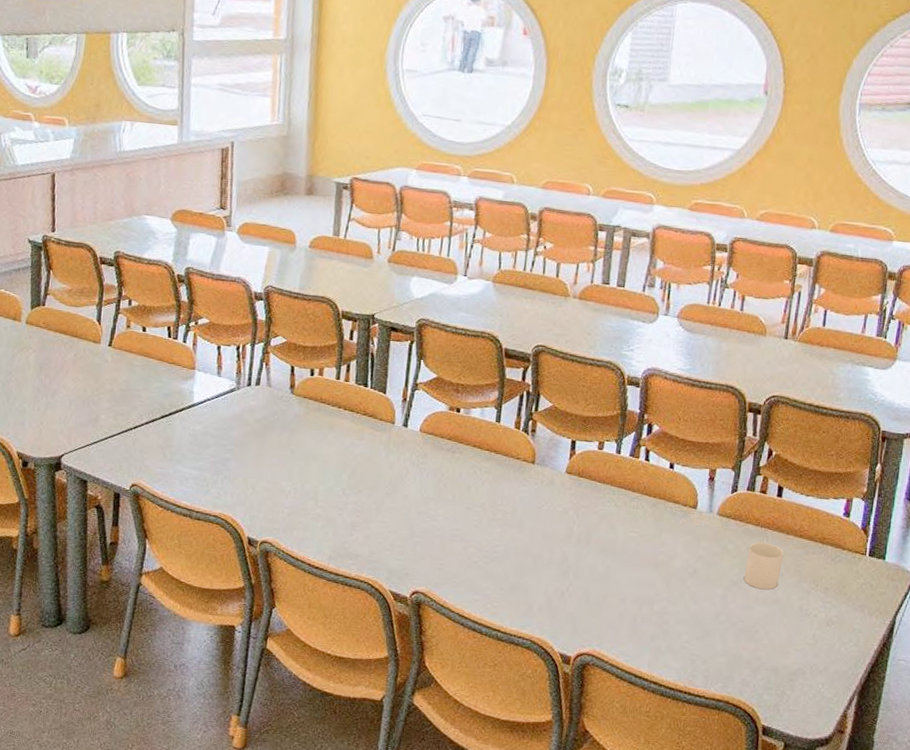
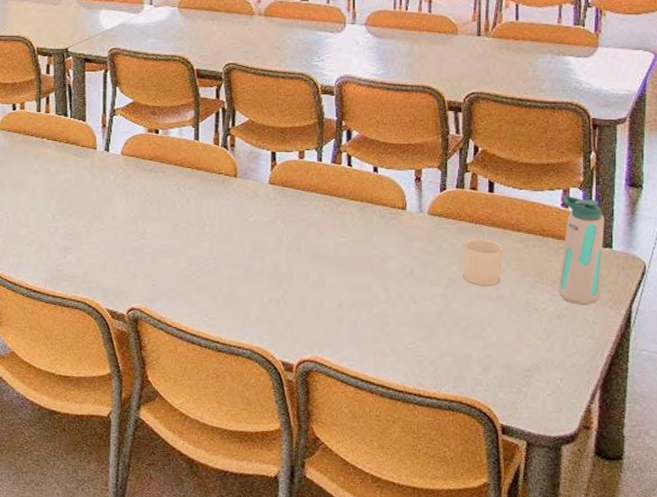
water bottle: none [830,505,882,614] -> present [557,195,605,306]

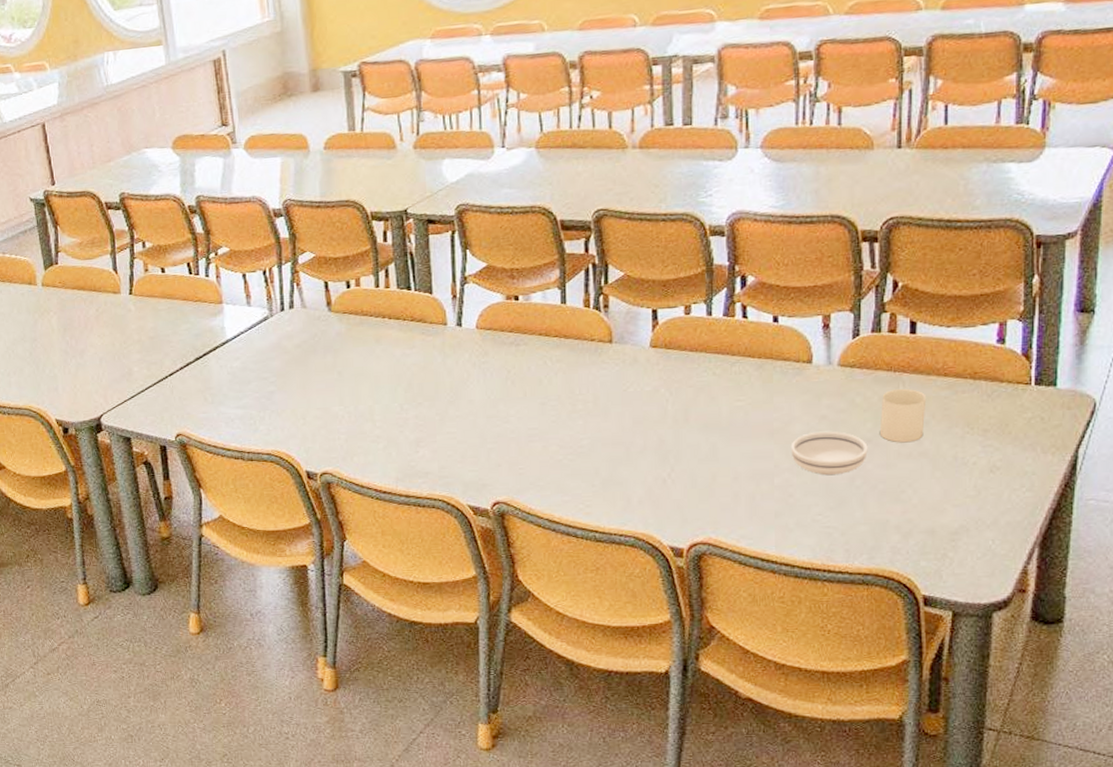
bowl: none [387,270,453,310] -> present [791,431,868,476]
water bottle: present [557,195,605,306] -> none [991,329,1048,455]

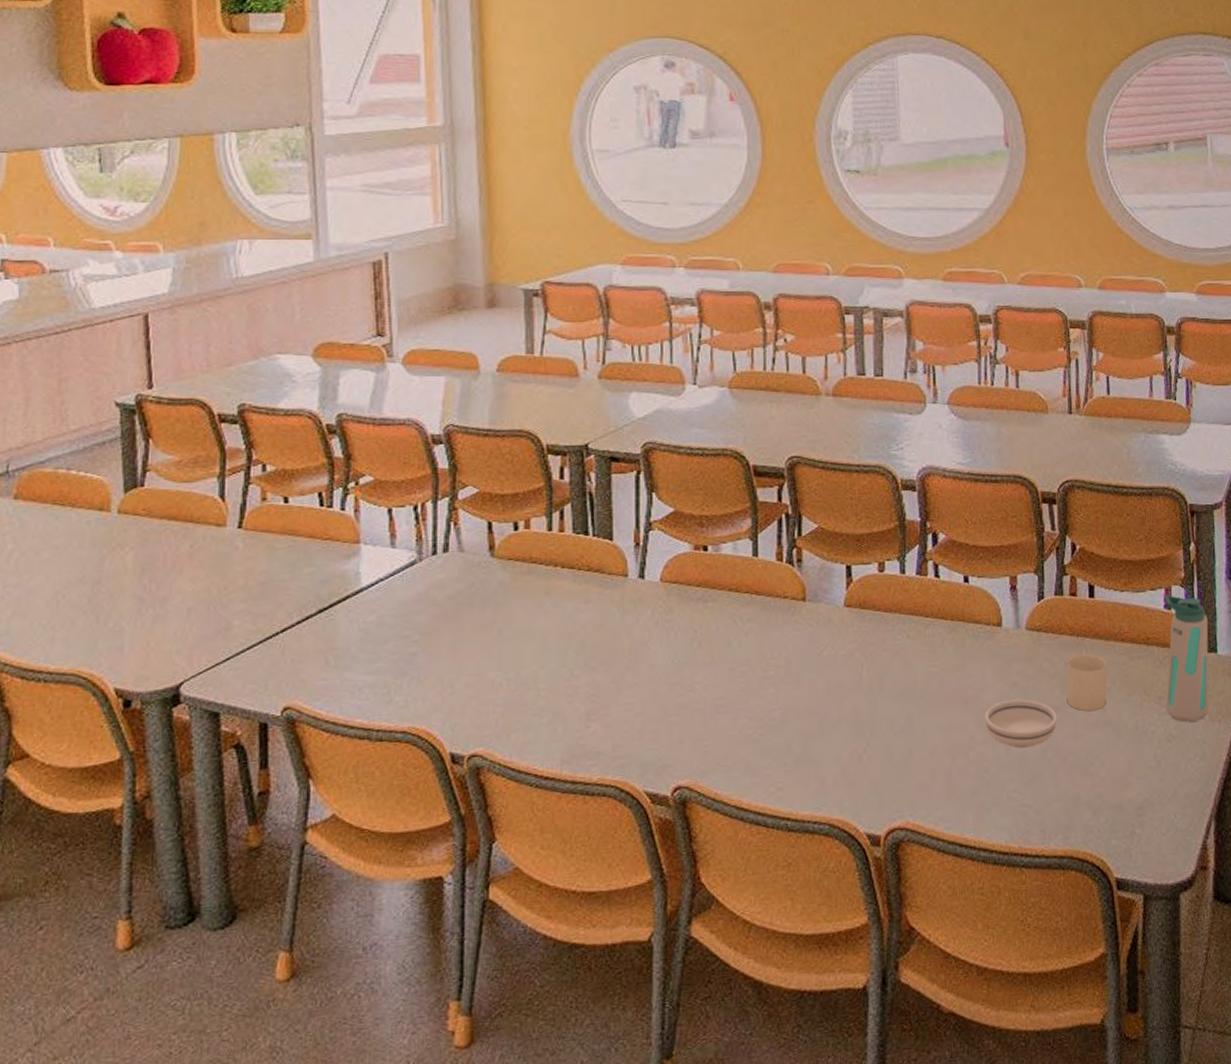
water bottle: none [991,329,1048,455] -> present [1164,595,1209,723]

